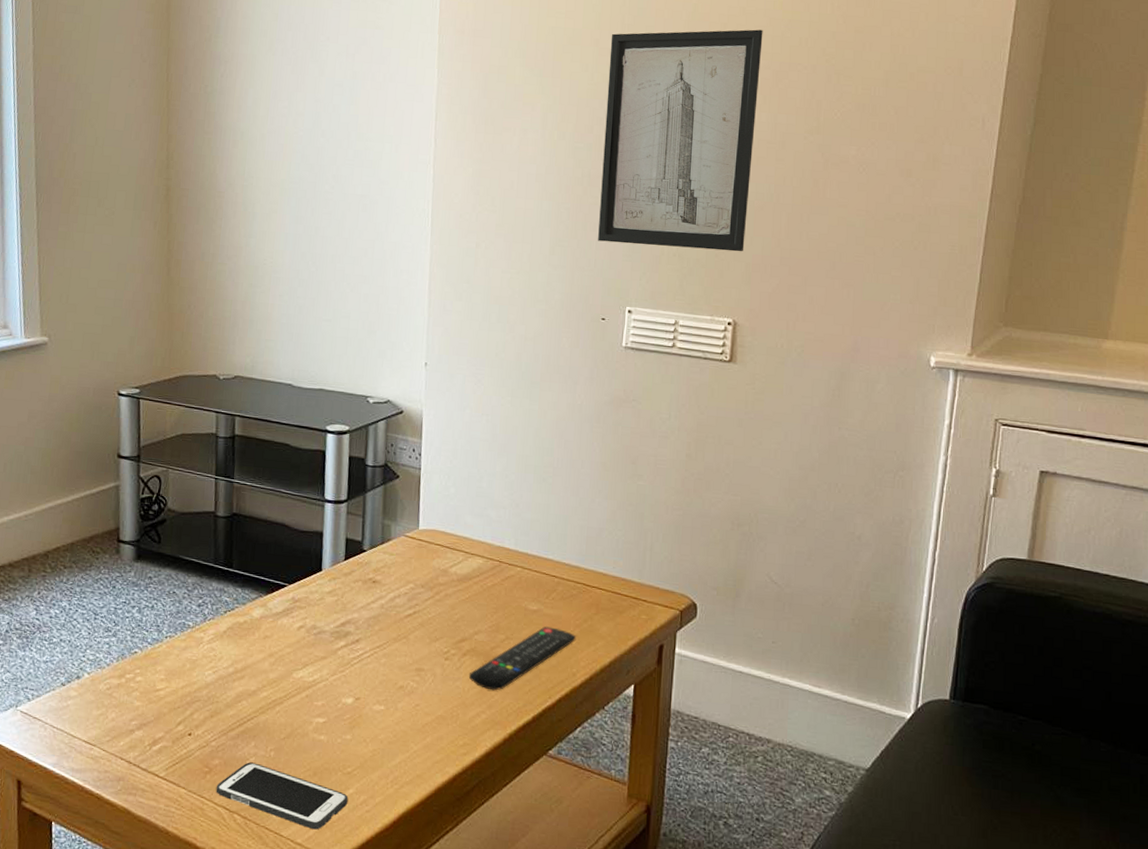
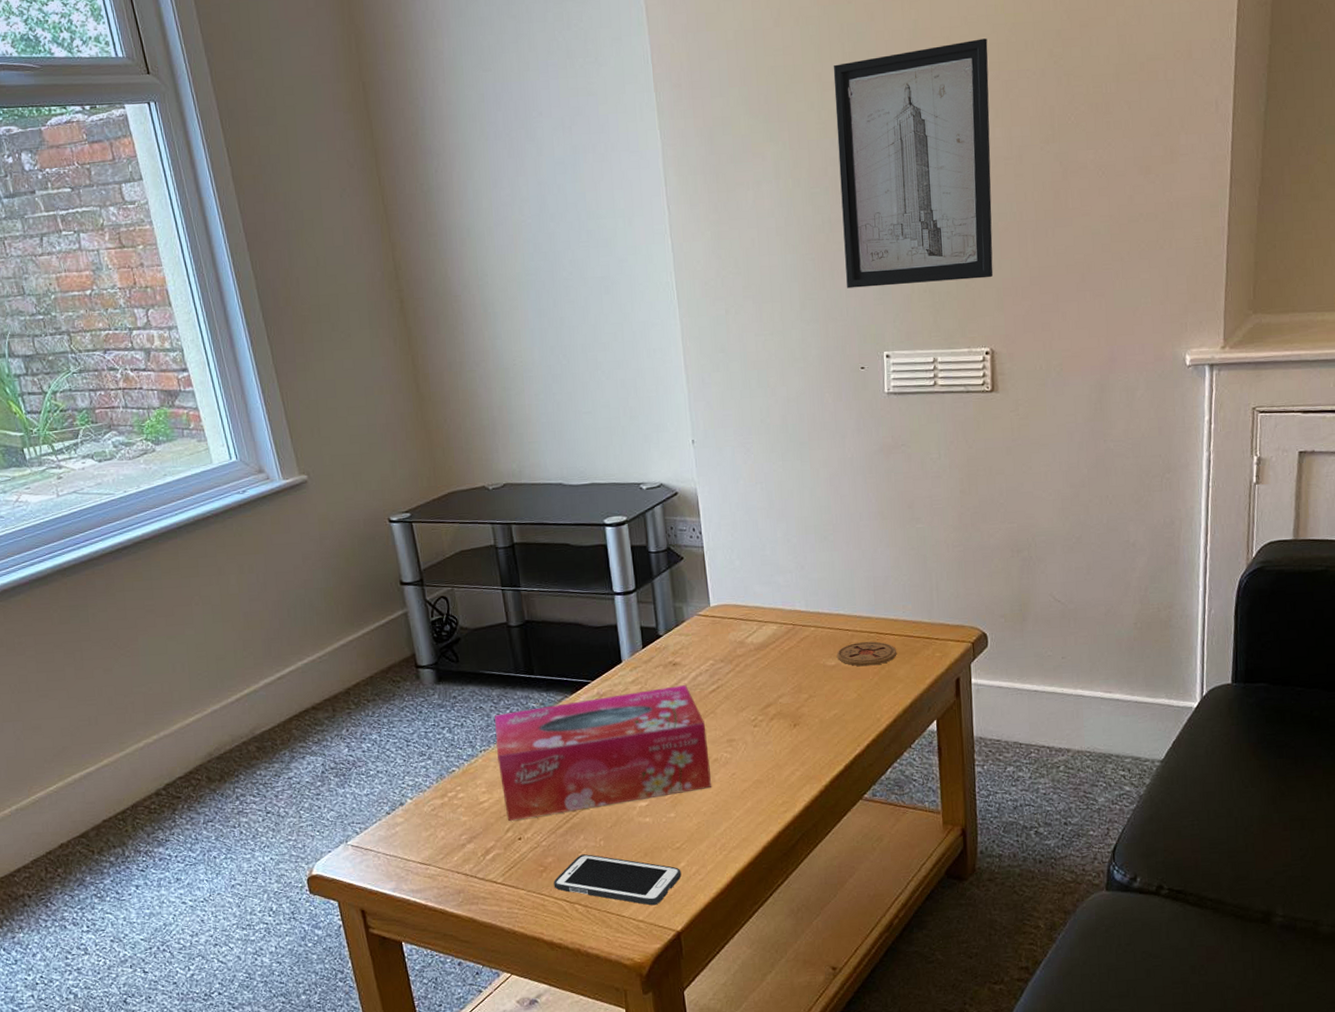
tissue box: none [181,602,396,716] -> present [495,685,712,821]
remote control: present [468,626,576,691] -> none [778,679,876,748]
coaster: none [540,590,602,618] -> present [837,641,897,667]

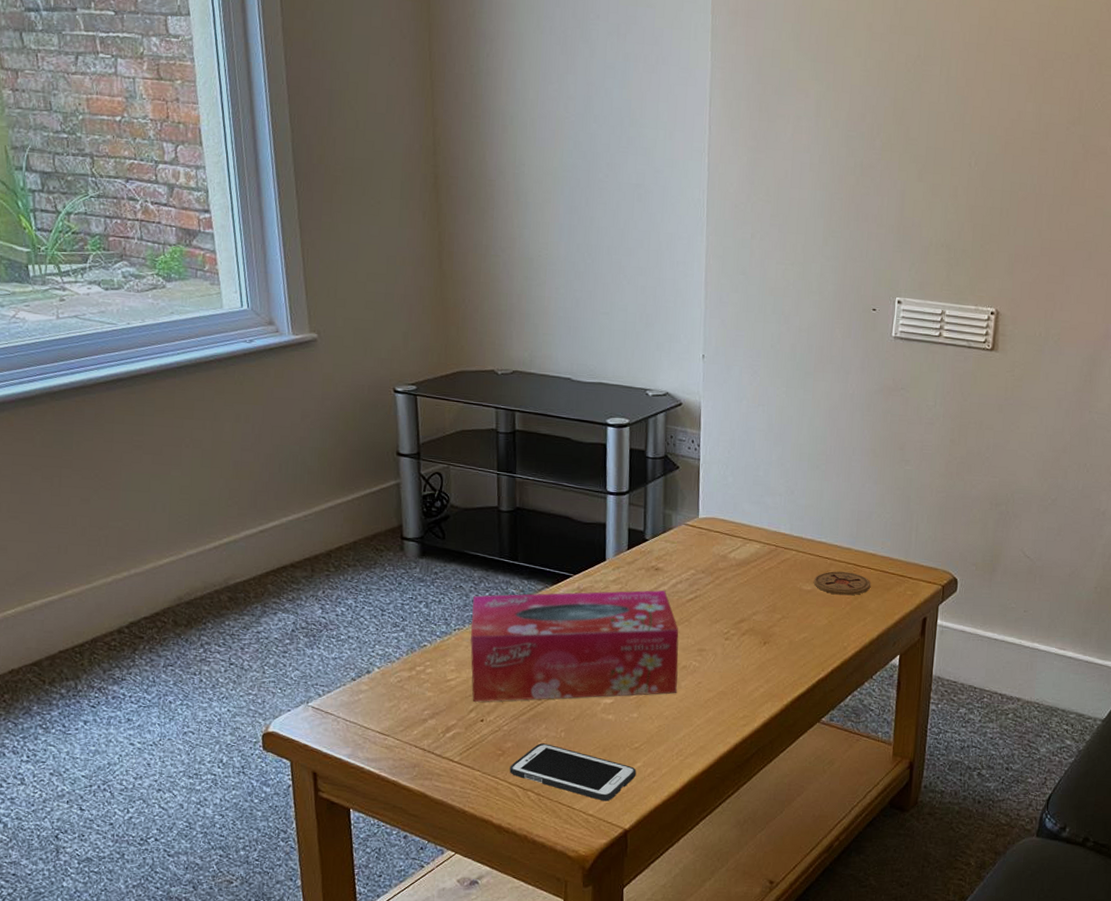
wall art: present [833,38,994,288] -> none [870,16,1031,243]

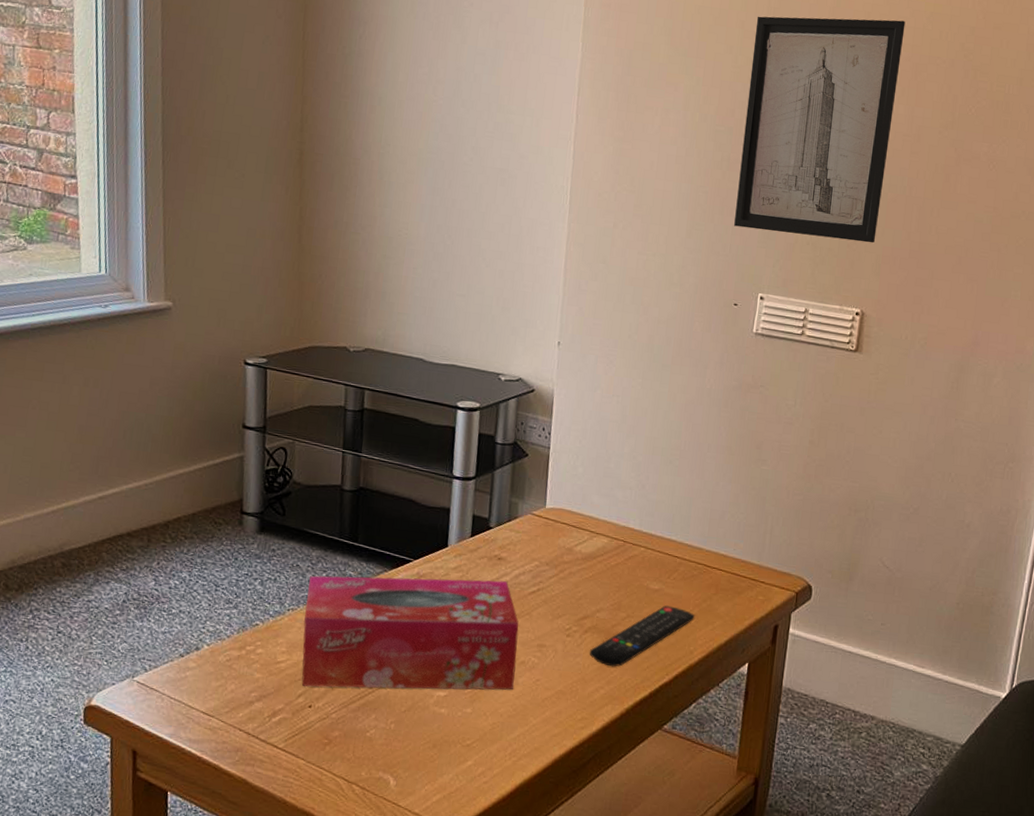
cell phone: present [509,743,636,801] -> none [335,734,467,800]
remote control: none [747,605,847,666] -> present [589,605,695,667]
coaster: present [814,571,871,596] -> none [662,571,722,598]
wall art: none [870,16,1031,243] -> present [734,16,906,243]

